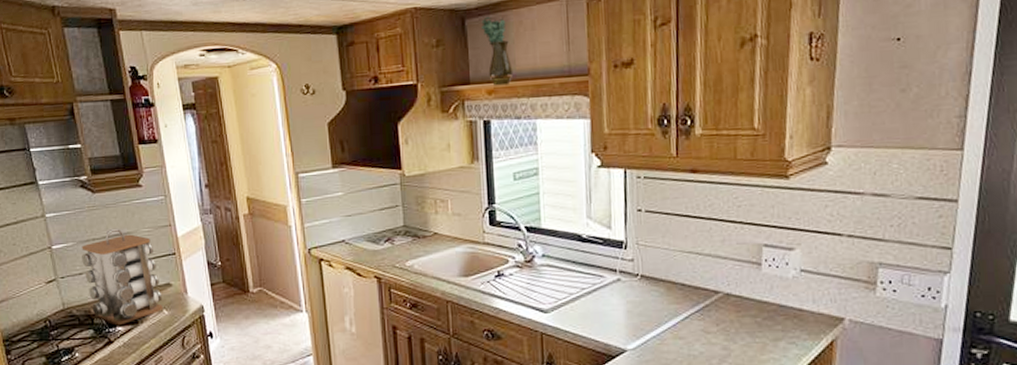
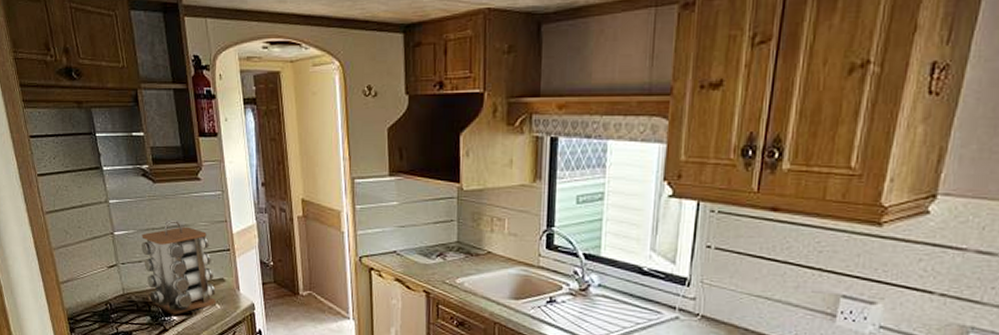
vase: present [480,15,514,86] -> none [557,21,588,100]

